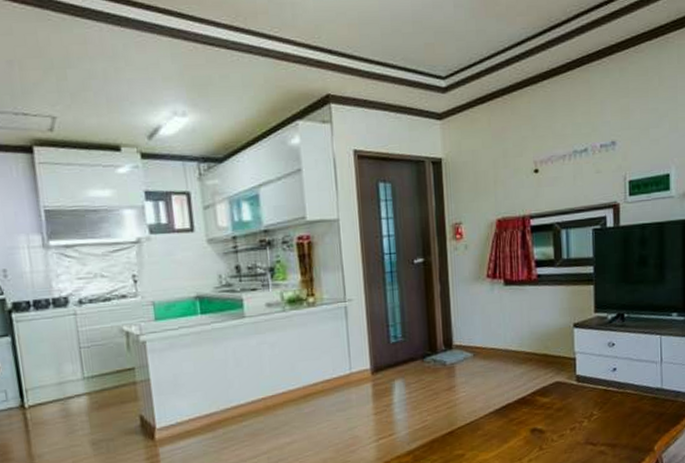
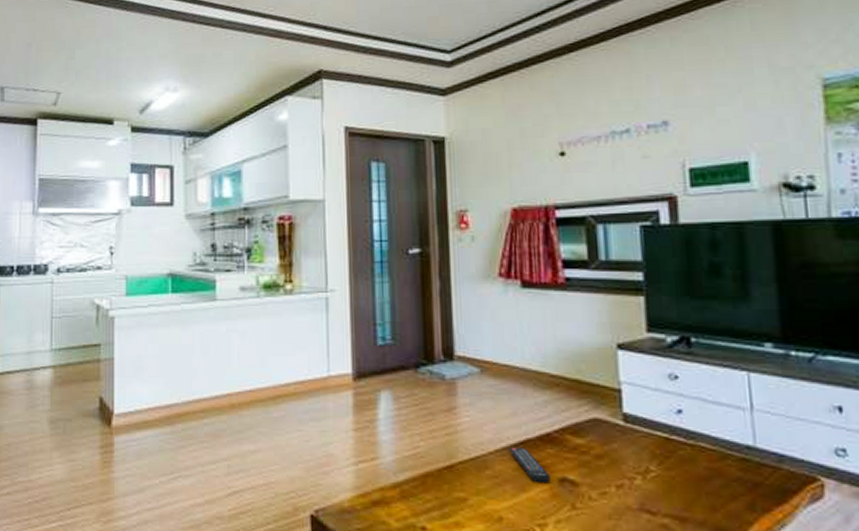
remote control: none [495,410,526,435] -> present [509,447,552,484]

